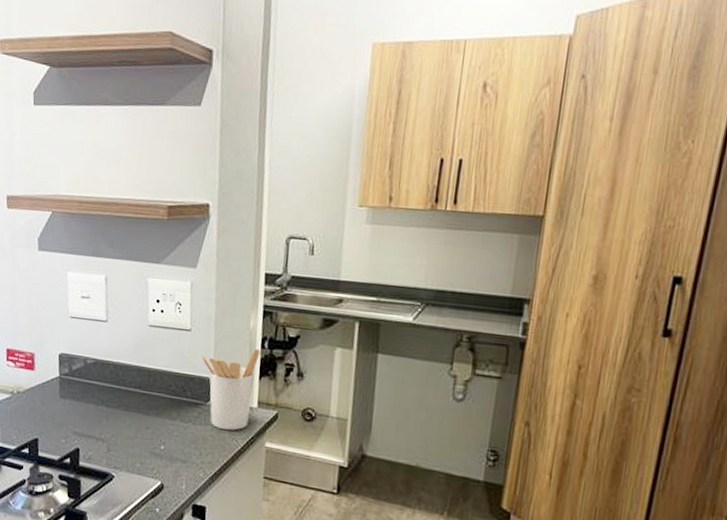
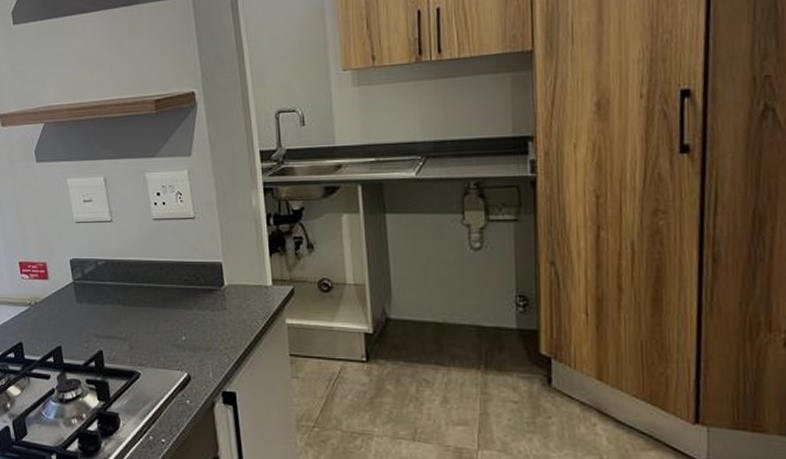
utensil holder: present [201,349,260,430] -> none [209,227,267,311]

